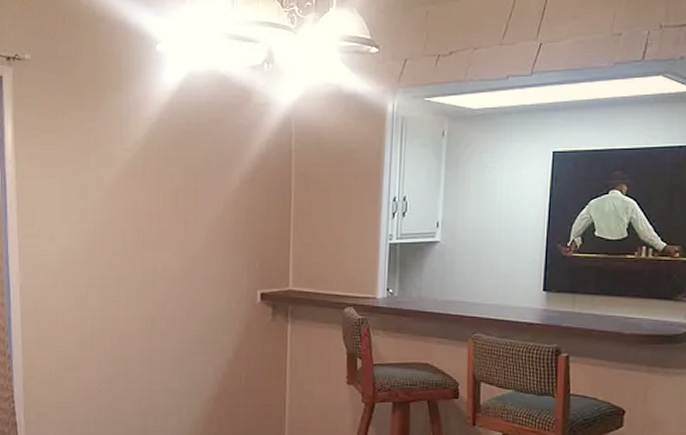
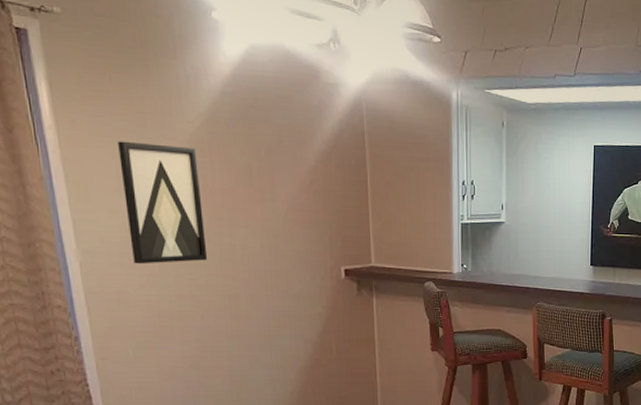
wall art: none [63,171,131,287] -> present [118,141,208,264]

